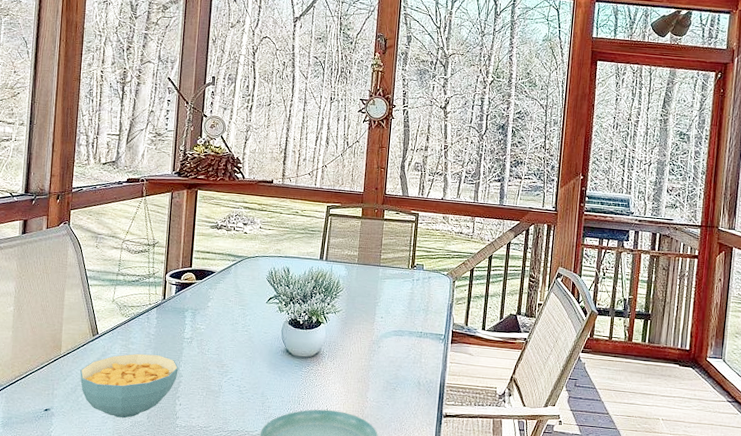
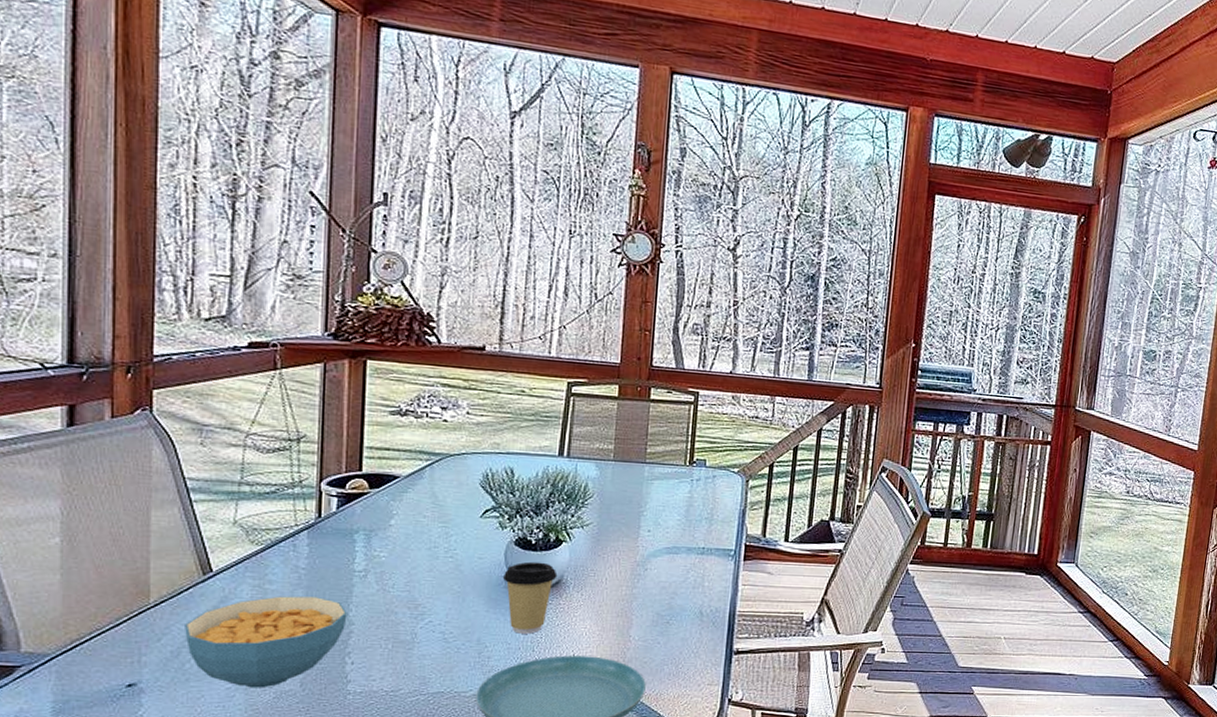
coffee cup: none [280,337,317,391] -> present [503,561,558,634]

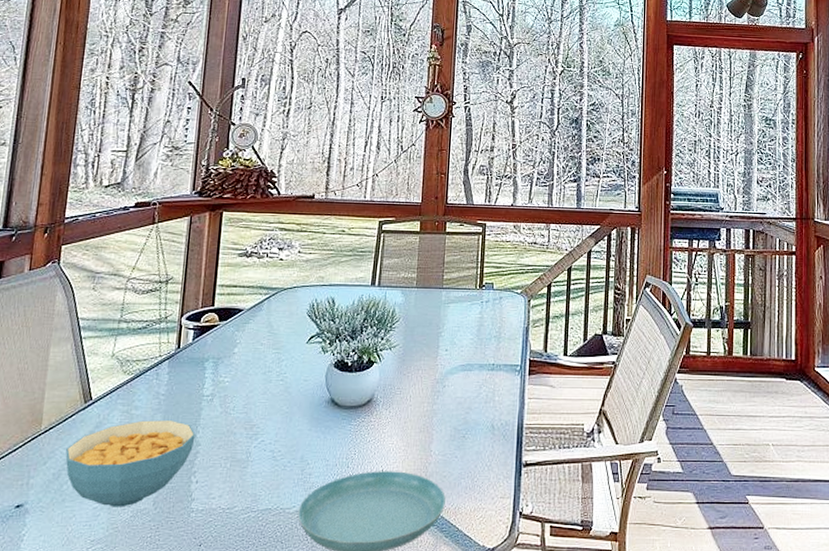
coffee cup: present [503,561,558,634] -> none [324,382,369,451]

